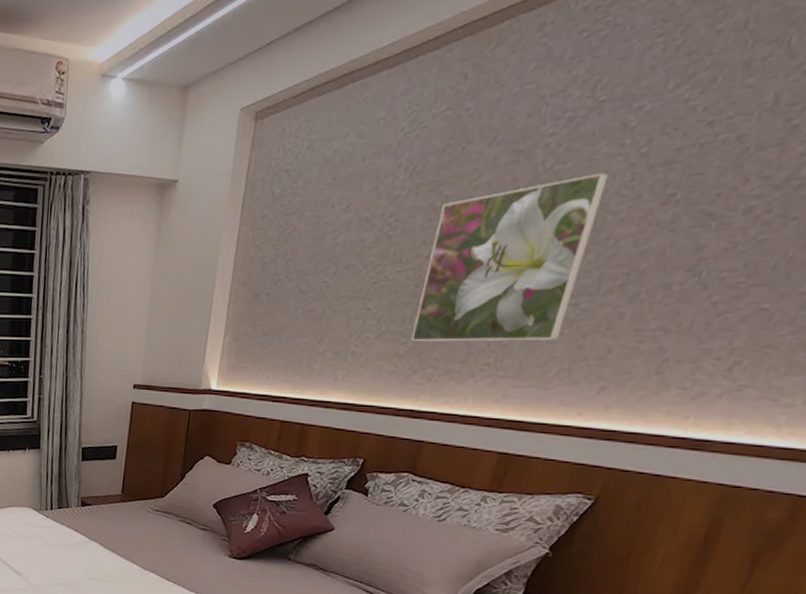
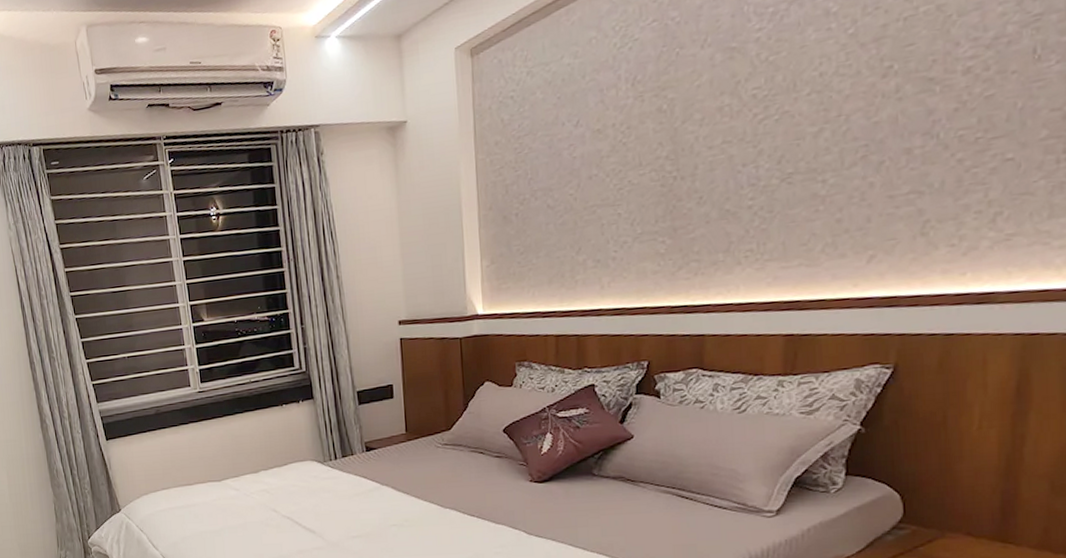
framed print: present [410,172,609,342] -> none [668,56,824,239]

